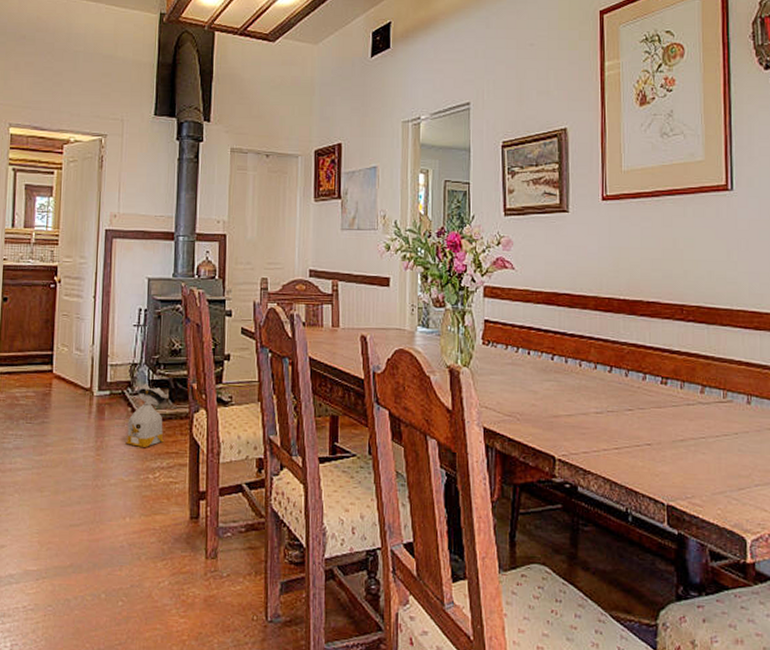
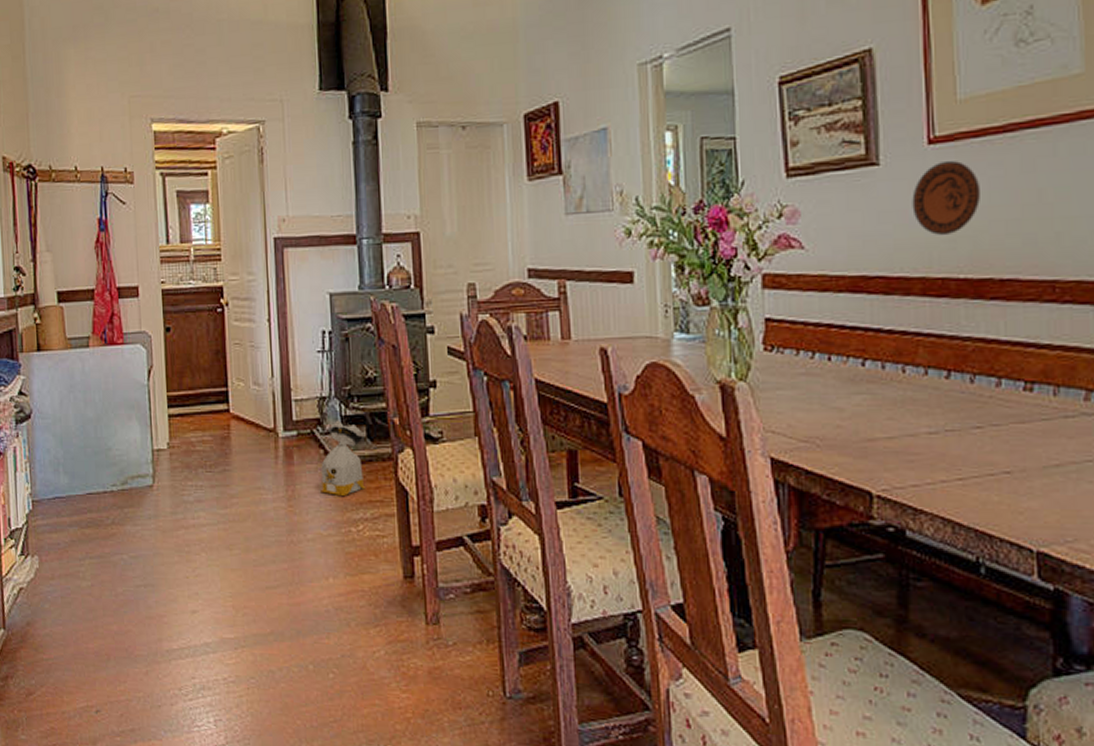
decorative plate: none [590,214,635,266] -> present [912,161,980,235]

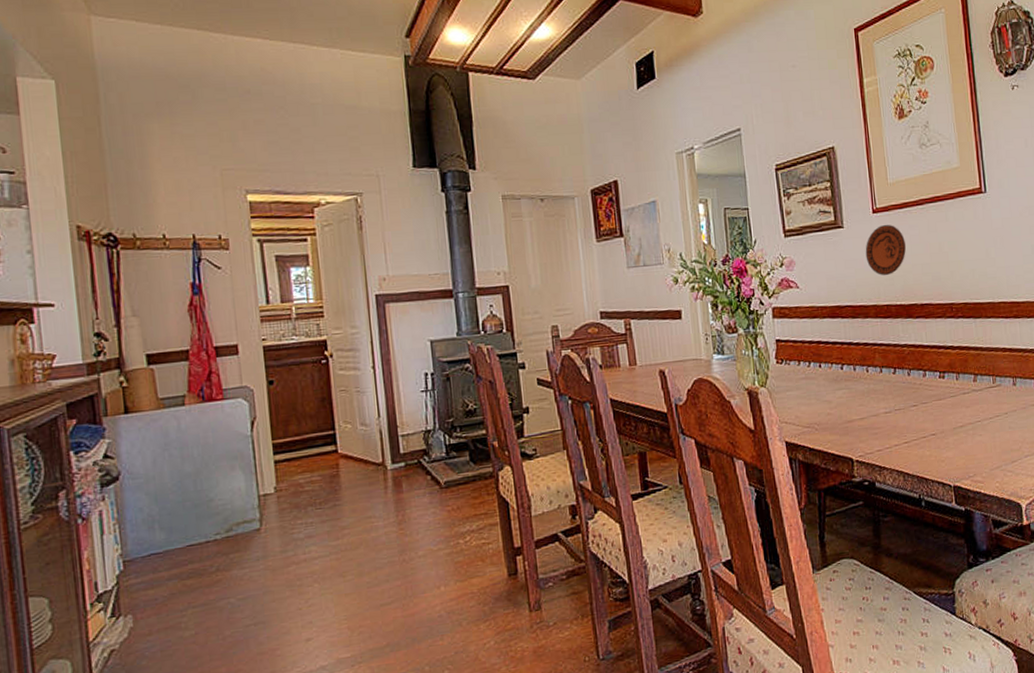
bag: present [320,420,366,495] -> none [428,448,470,514]

